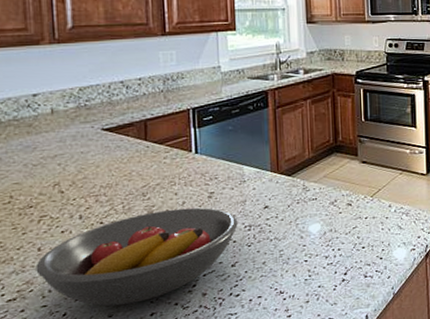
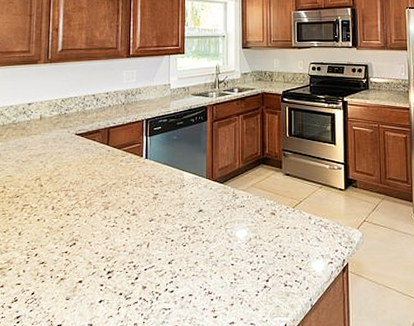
fruit bowl: present [36,208,238,306] -> none [15,207,176,289]

